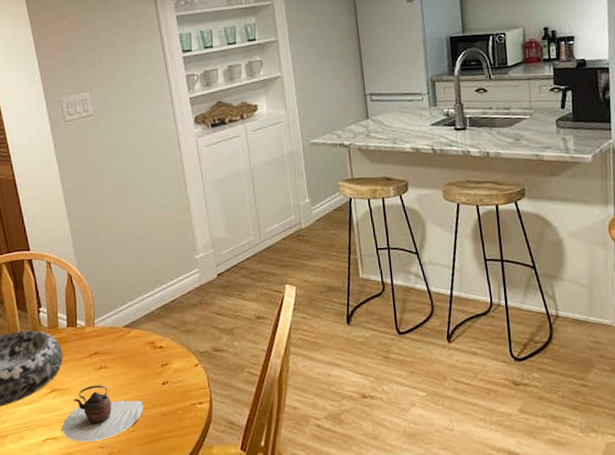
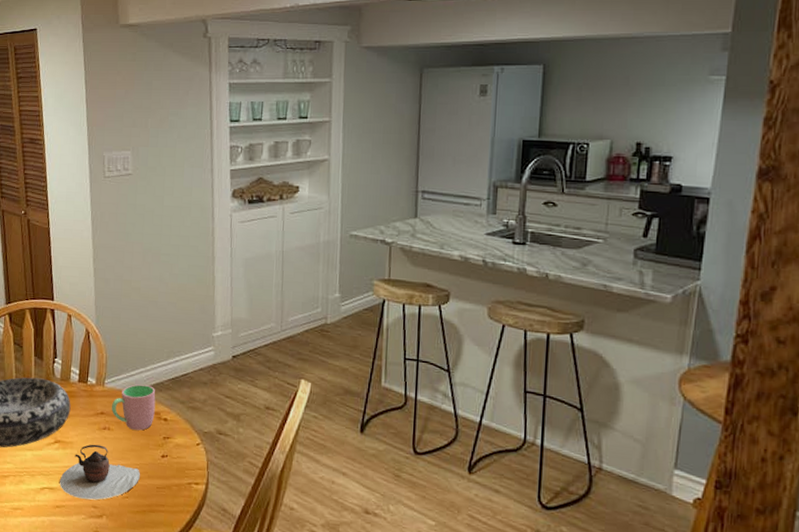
cup: none [104,317,150,364] -> present [111,384,156,431]

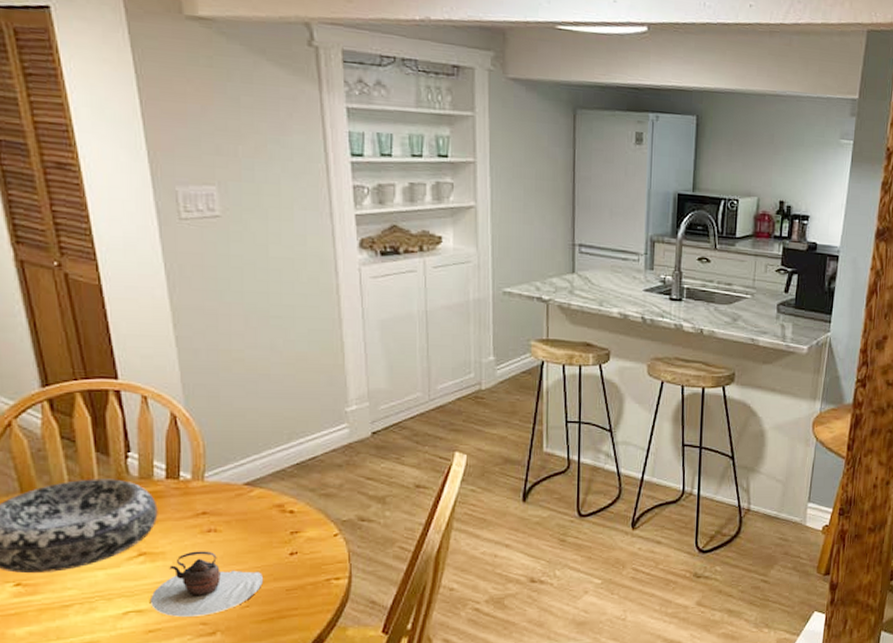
cup: present [111,384,156,431] -> none [216,475,277,528]

